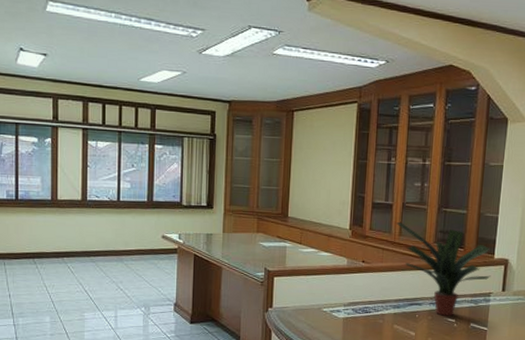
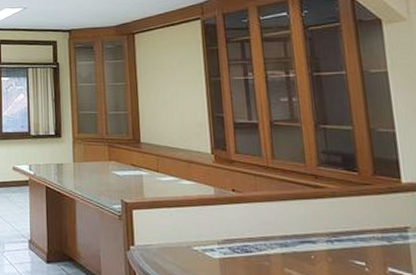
potted plant: present [395,221,491,316] -> none [265,142,403,258]

